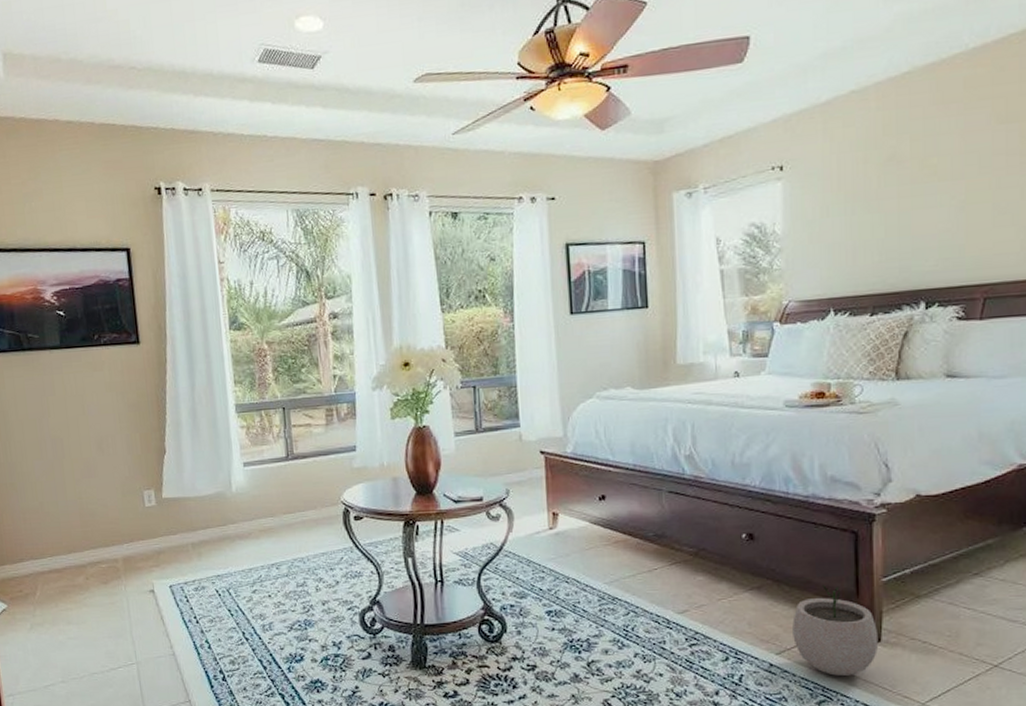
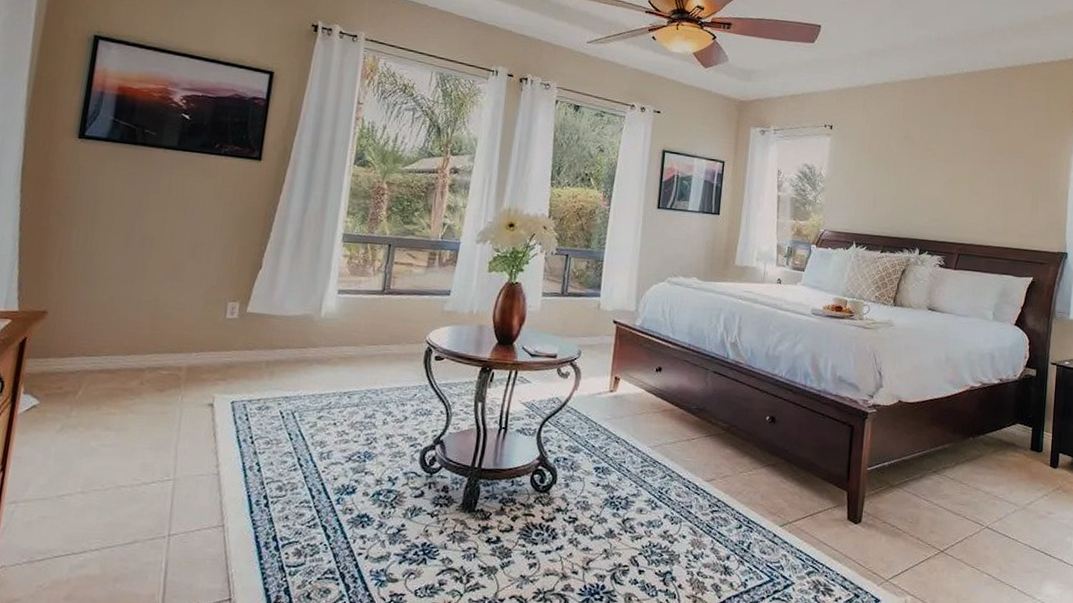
plant pot: present [792,584,879,676] -> none [795,467,860,551]

